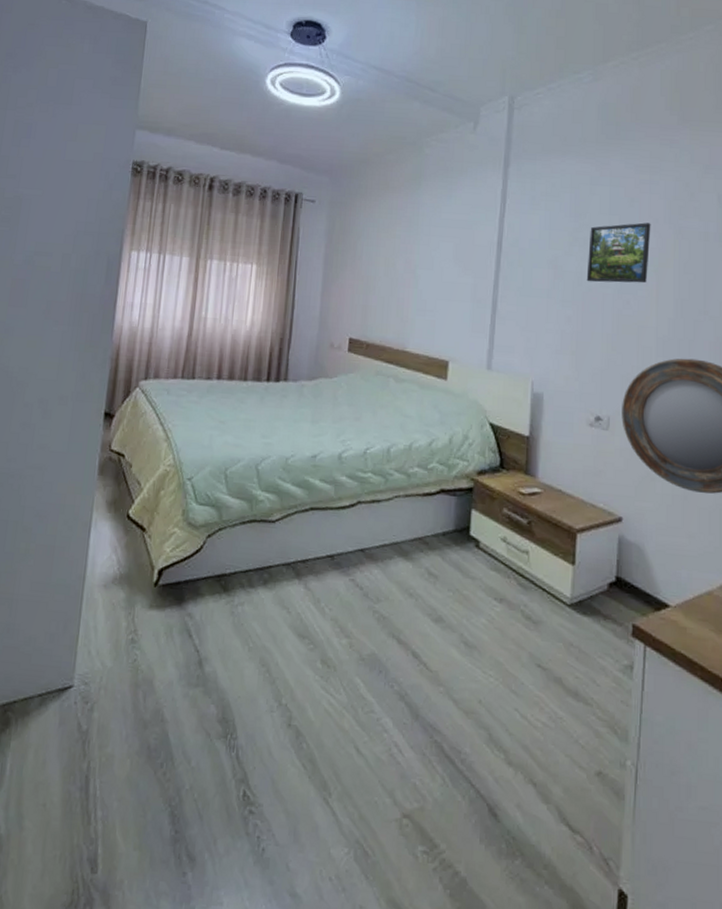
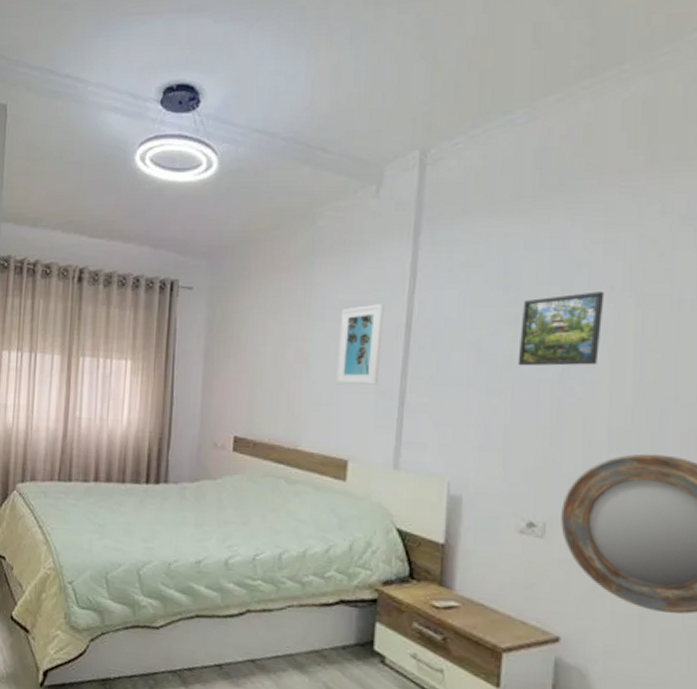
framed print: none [438,223,480,294] -> present [335,303,384,385]

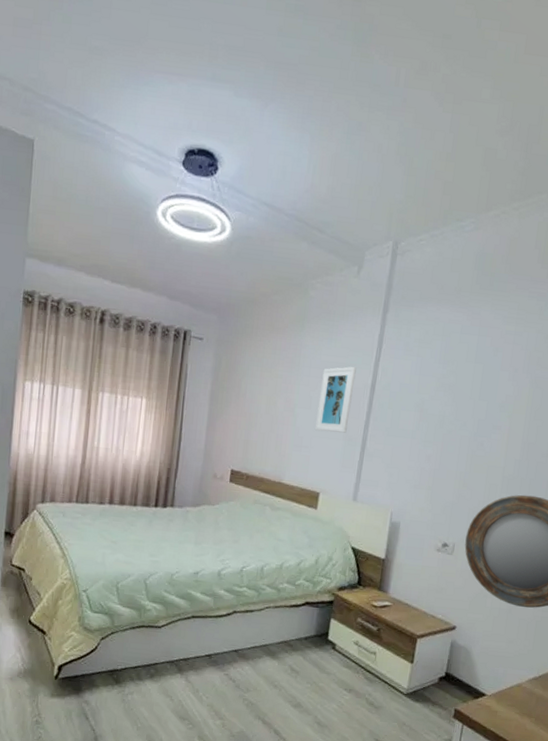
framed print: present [517,291,605,366] -> none [447,371,511,428]

